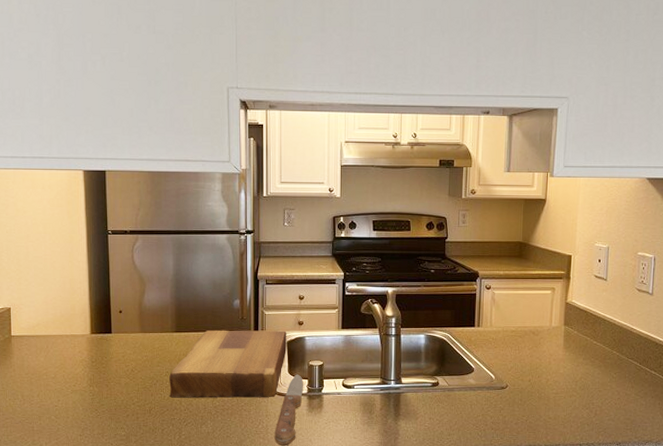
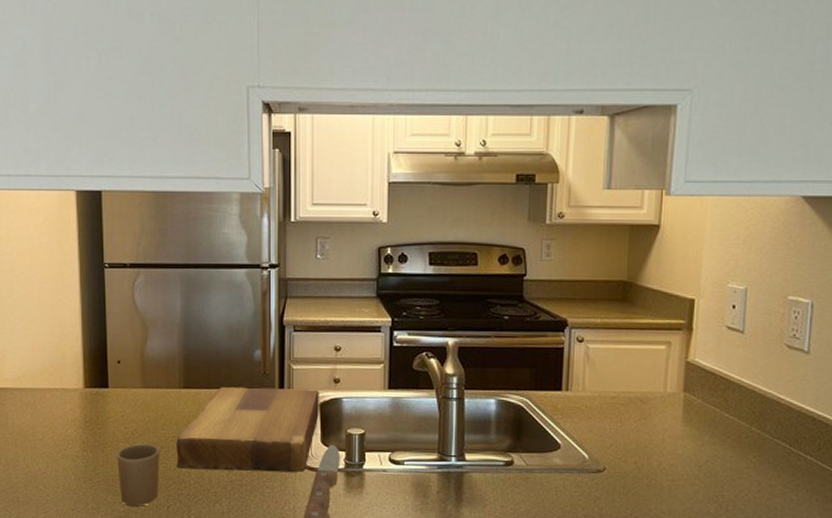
mug: none [119,378,155,430] -> present [117,443,160,506]

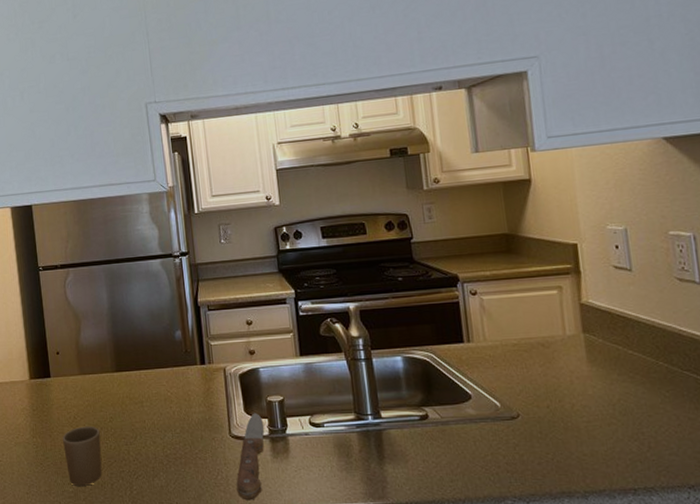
cutting board: present [176,386,319,473] -> none [114,362,240,447]

